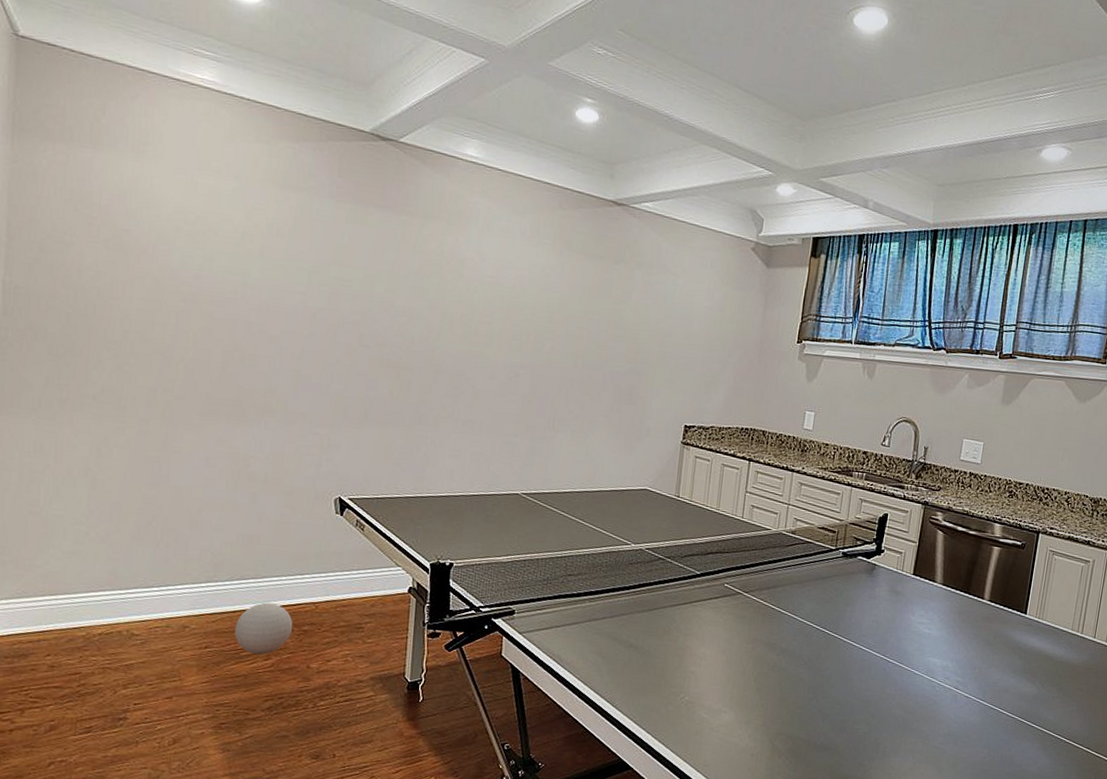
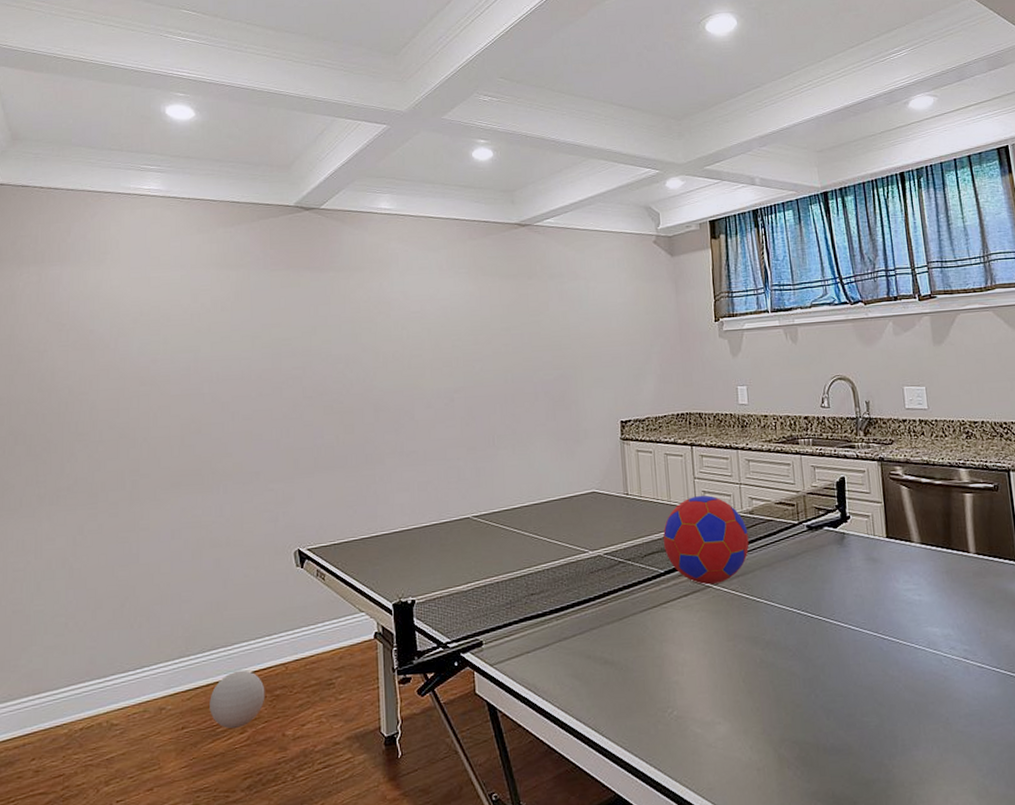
toy ball: none [704,509,787,592] -> present [663,495,749,585]

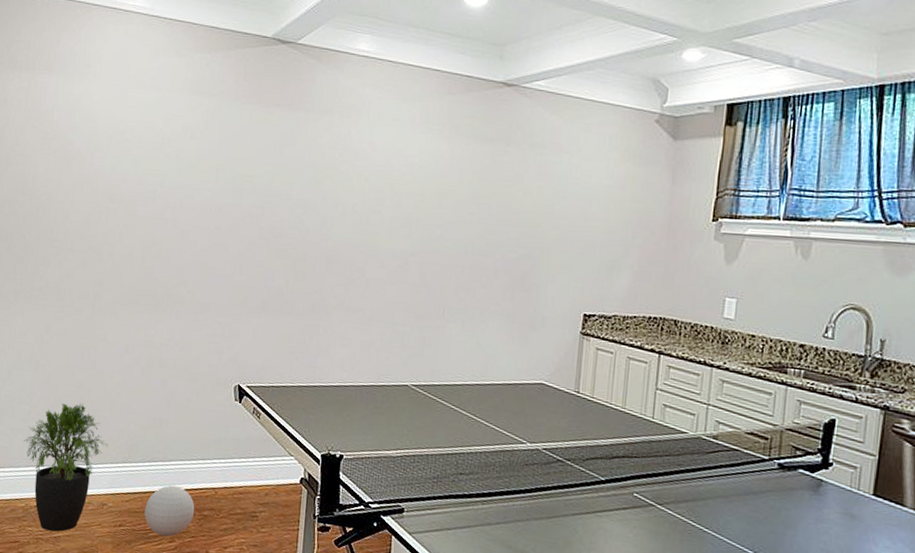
potted plant: none [60,602,162,754] -> present [23,403,109,532]
toy ball: present [663,495,749,585] -> none [609,408,708,504]

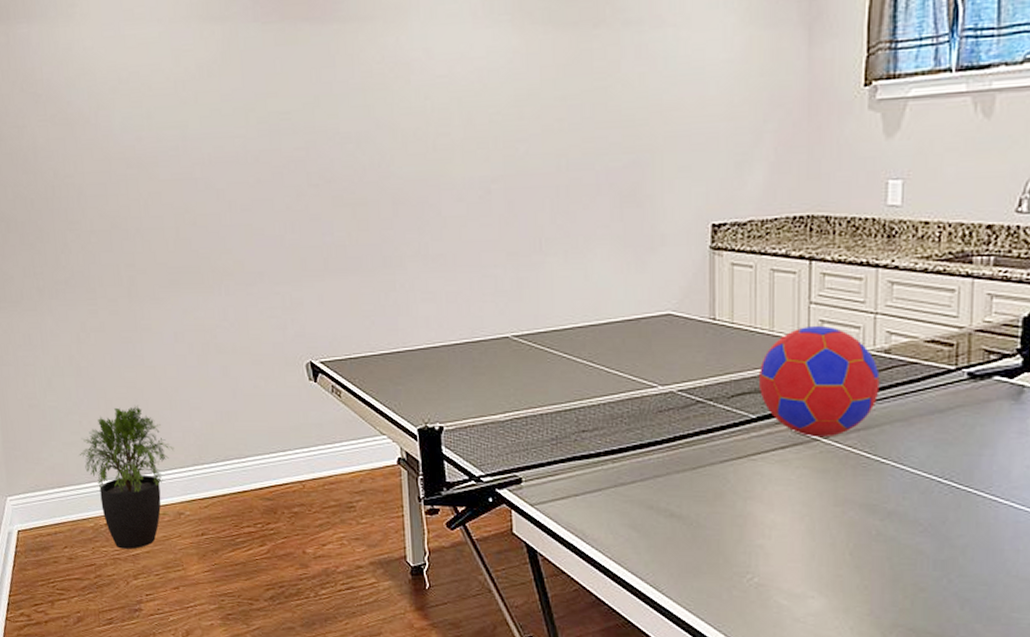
ball: present [144,485,195,537] -> none [227,484,283,541]
toy ball: none [609,408,708,504] -> present [758,326,880,438]

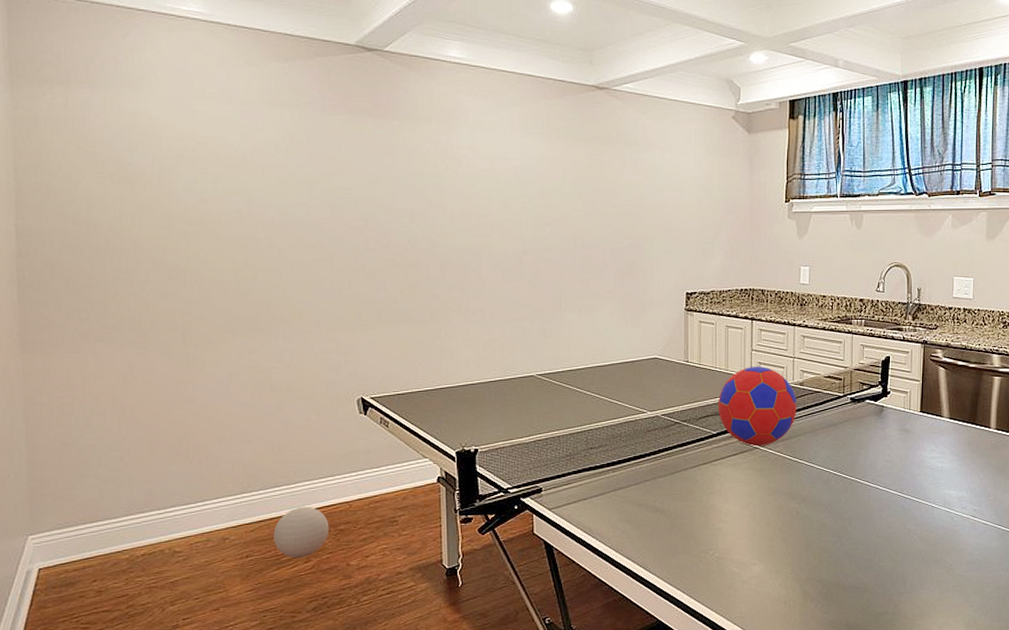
potted plant: present [79,405,175,549] -> none [117,440,222,577]
ball: none [227,484,283,541] -> present [273,506,330,559]

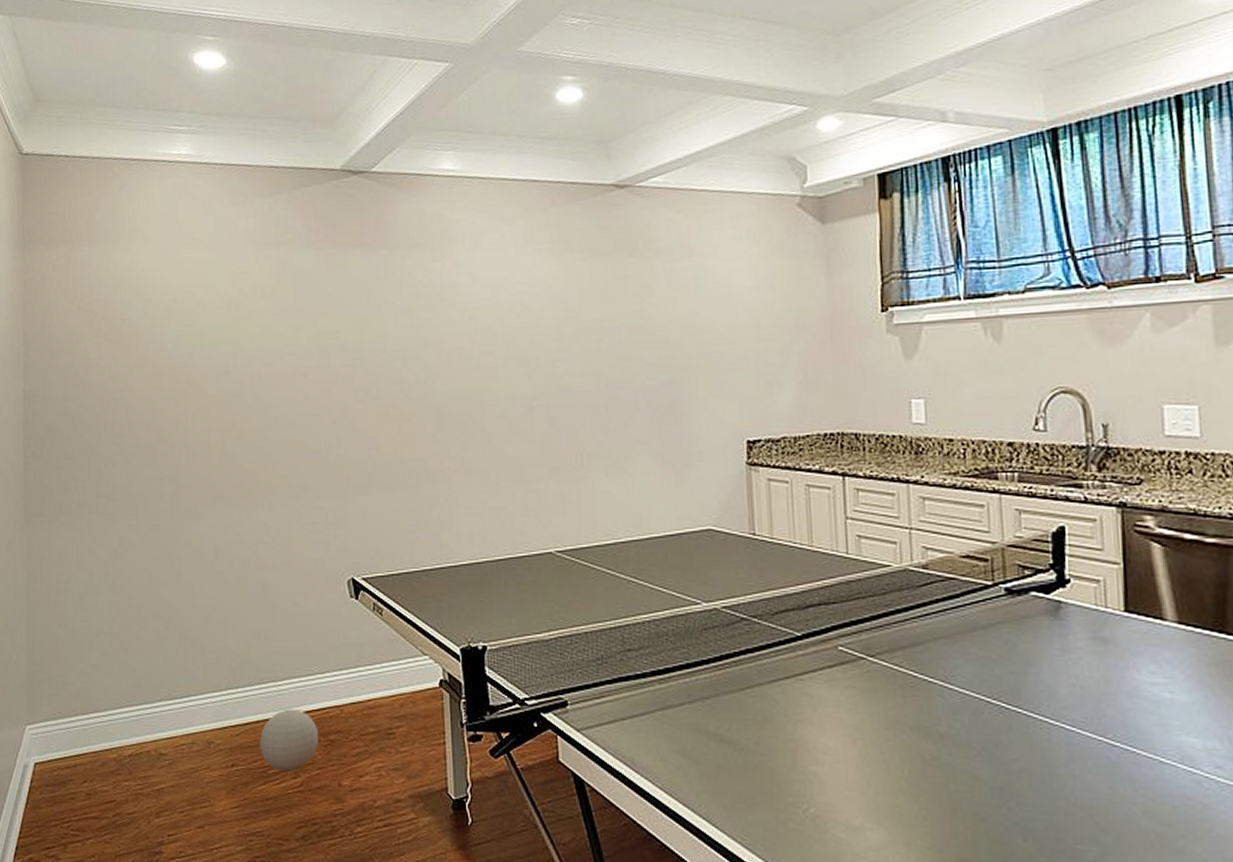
toy ball: present [717,367,797,447] -> none [800,542,921,656]

